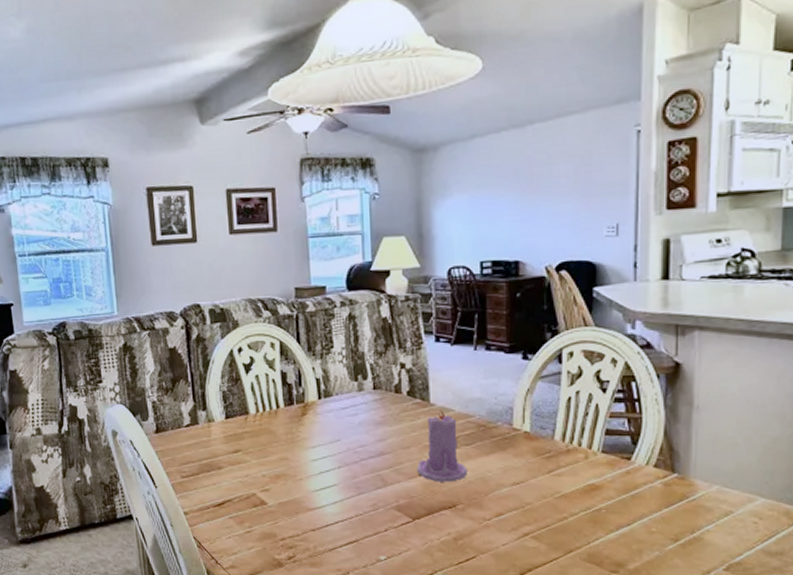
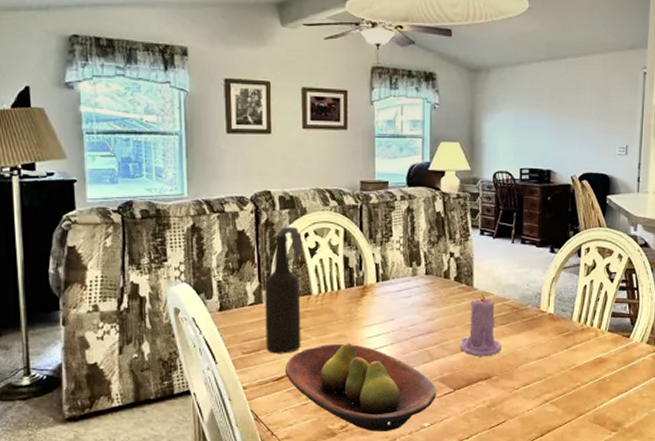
bottle: none [200,341,241,478] -> present [265,226,303,354]
fruit bowl: none [226,466,393,564] -> present [286,343,437,431]

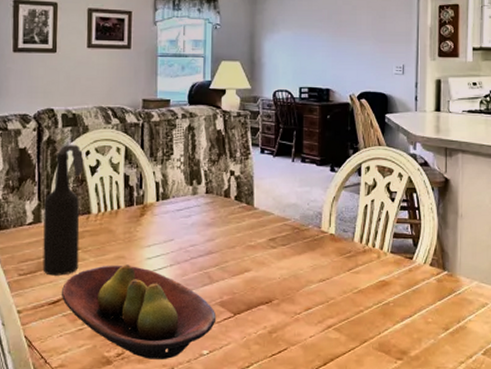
candle: present [459,294,502,357] -> none [239,213,283,279]

